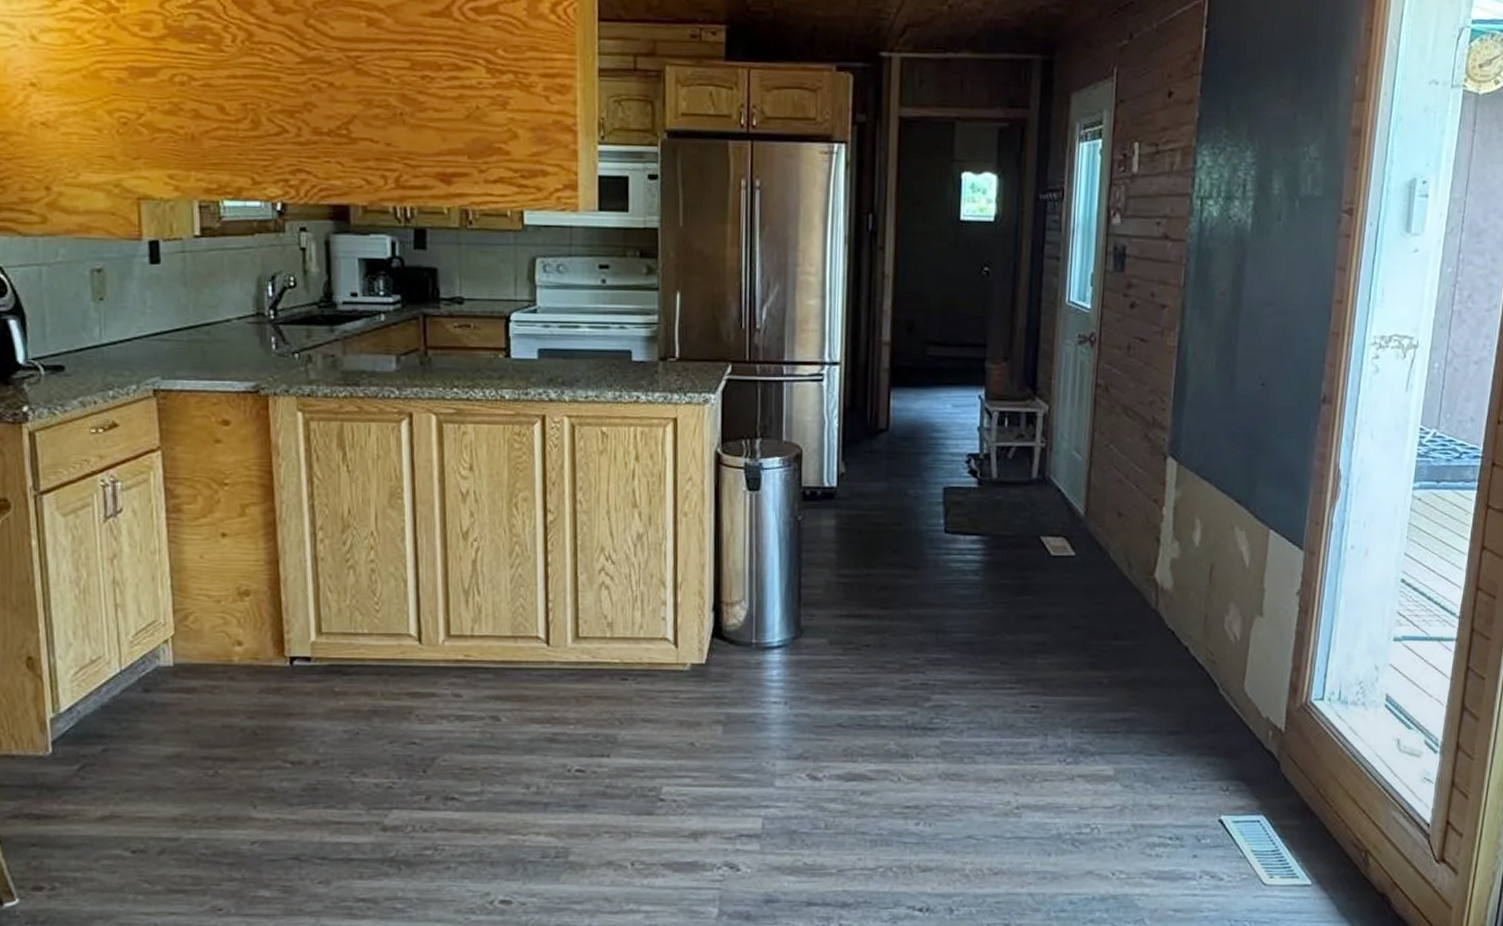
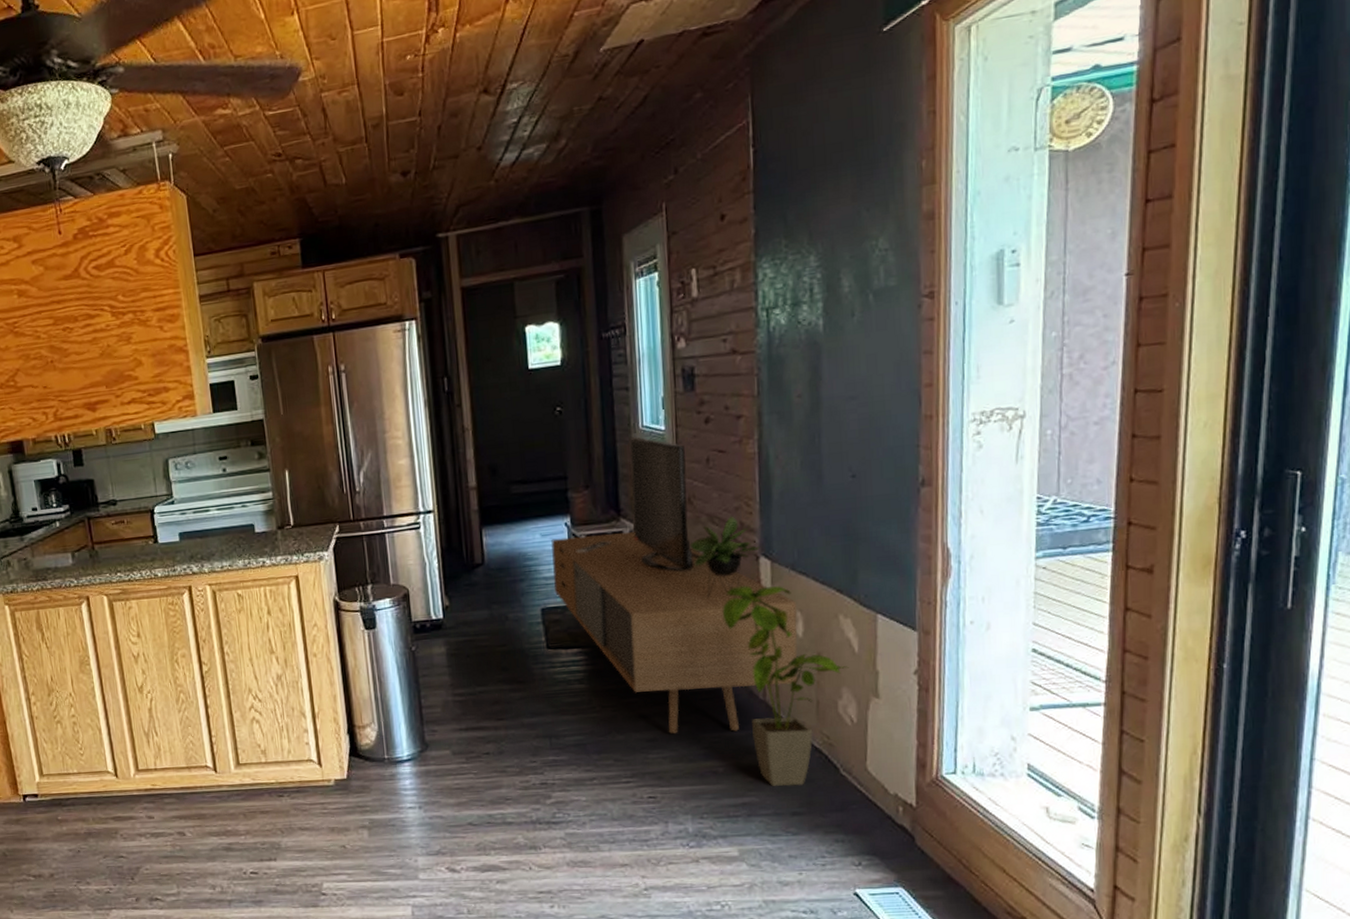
media console: none [959,312,1197,640] -> present [550,437,798,733]
house plant: none [1125,485,1239,703] -> present [722,585,849,787]

